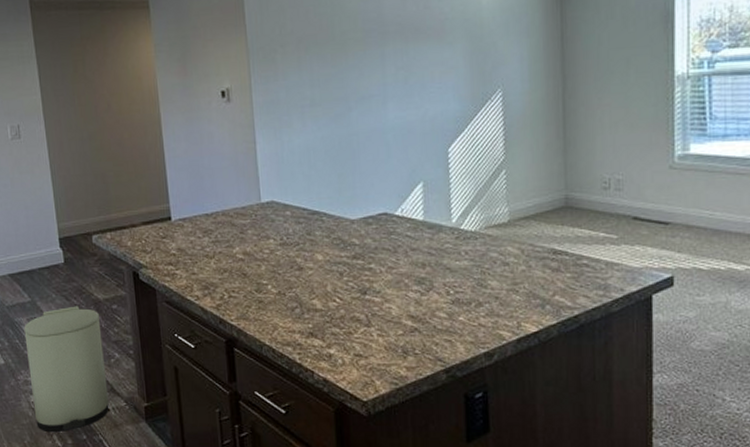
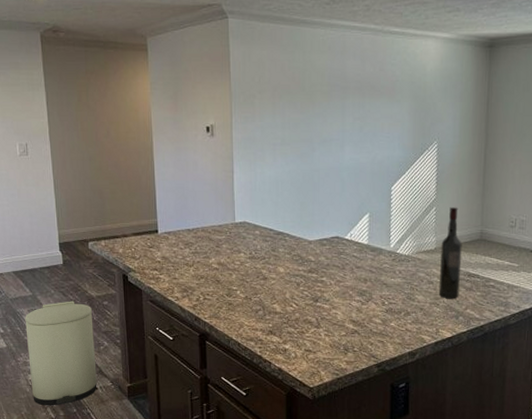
wine bottle: none [515,168,544,283] -> present [438,207,462,298]

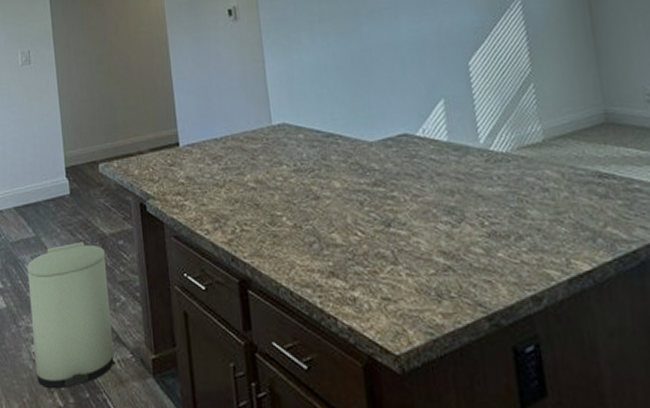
wine bottle: present [438,207,462,298] -> none [550,81,591,212]

